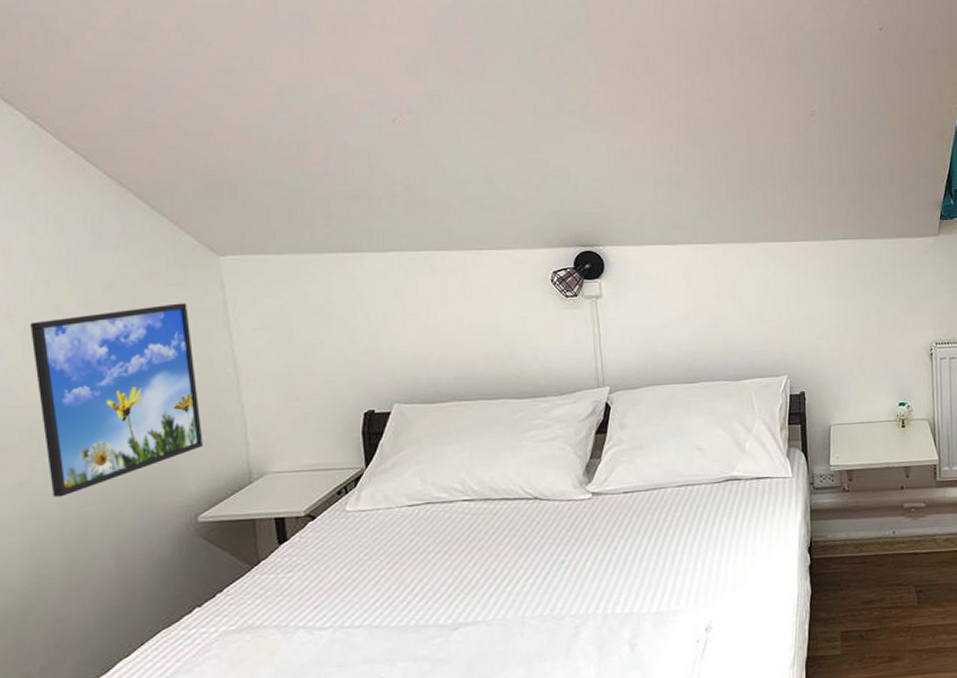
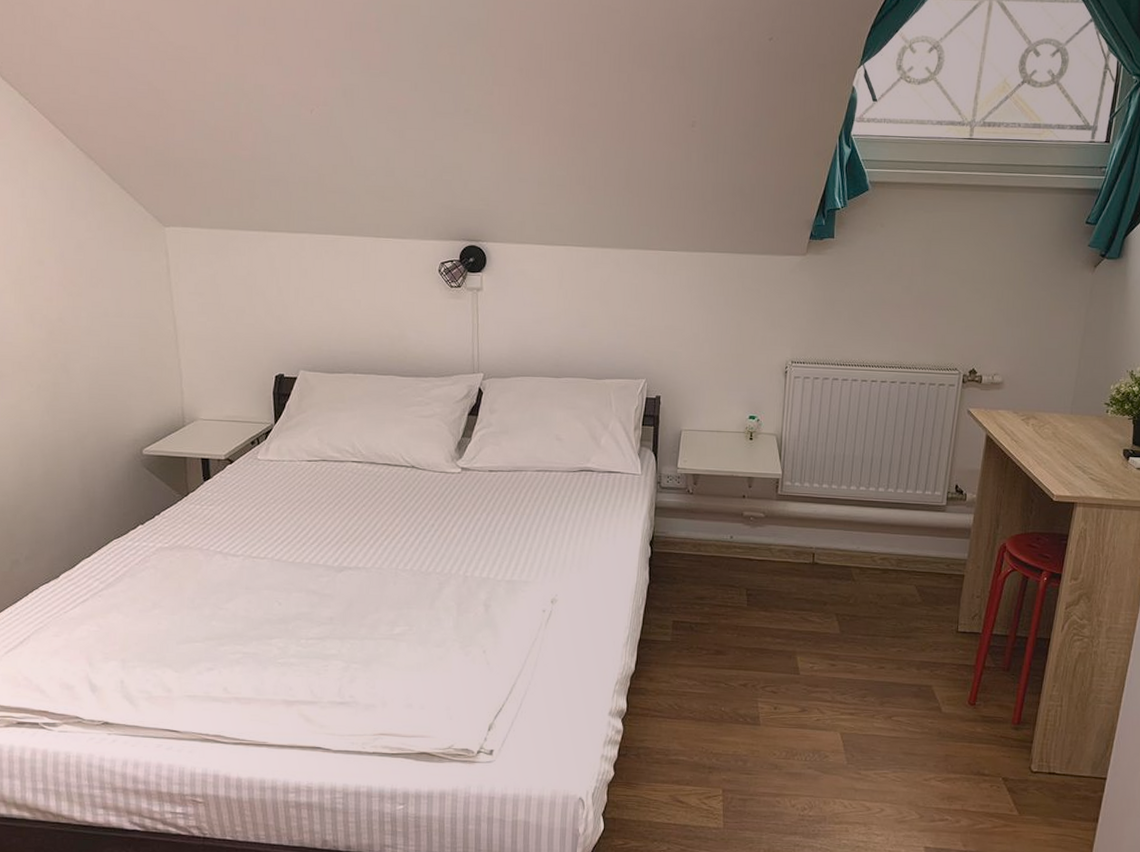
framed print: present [29,303,203,497] -> none [20,265,148,421]

